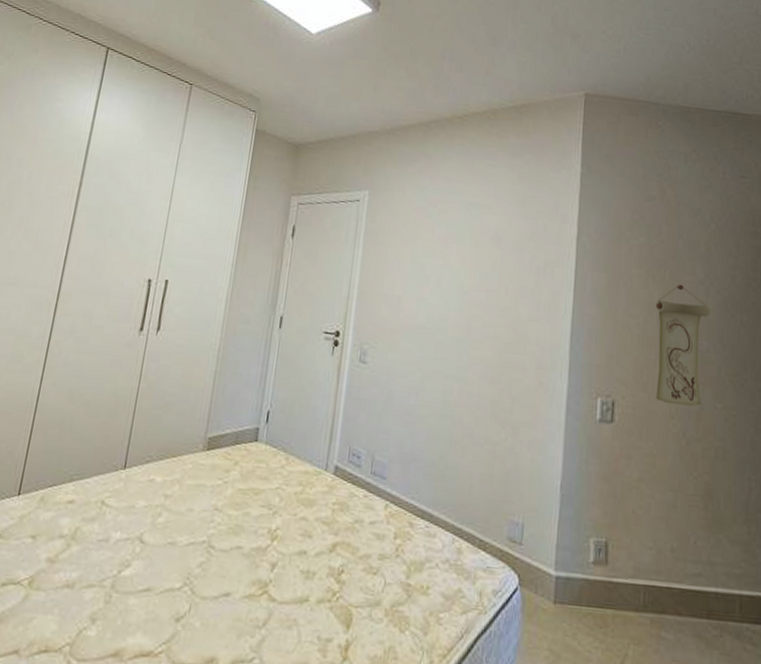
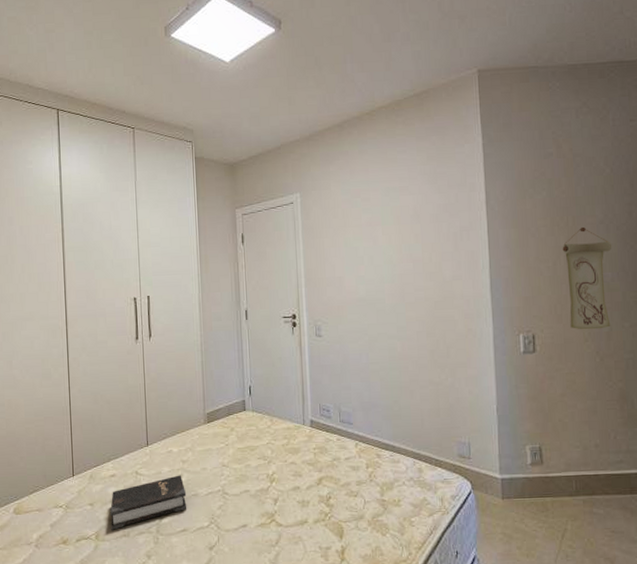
hardback book: none [52,513,162,577] -> present [110,475,187,530]

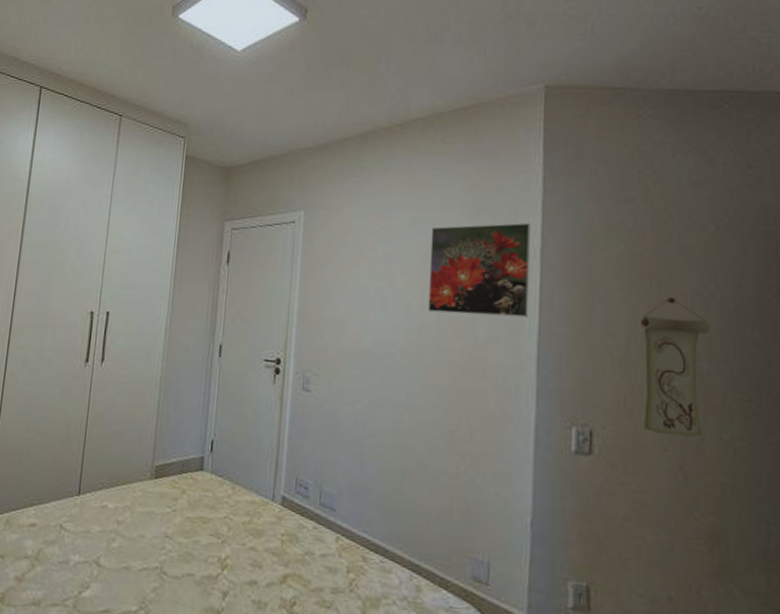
hardback book: present [110,475,187,530] -> none [20,538,117,595]
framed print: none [402,182,482,262] -> present [427,222,531,318]

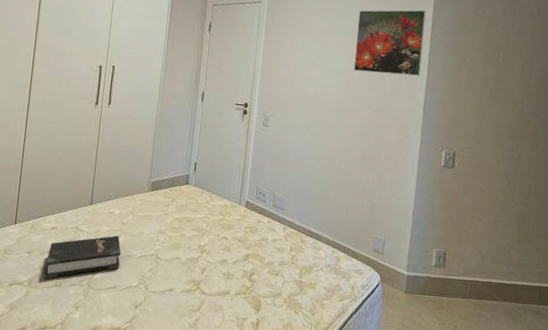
hardback book: none [20,538,117,595] -> present [44,235,122,279]
wall scroll: present [640,296,712,437] -> none [487,64,533,156]

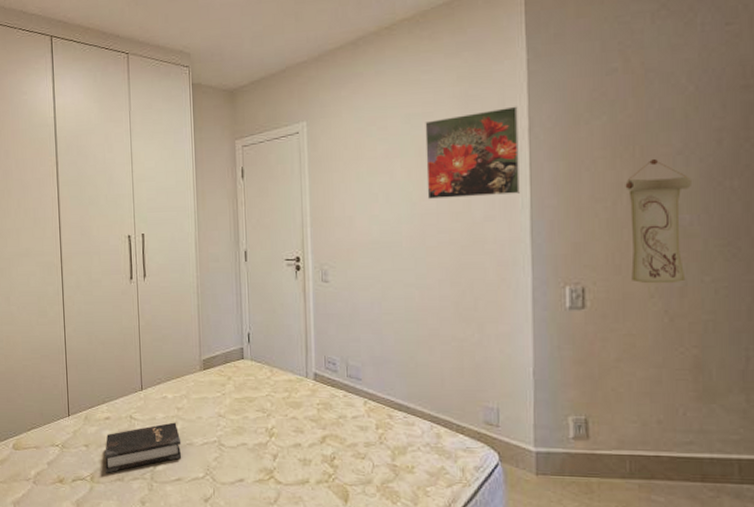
wall scroll: none [487,64,533,156] -> present [625,158,693,284]

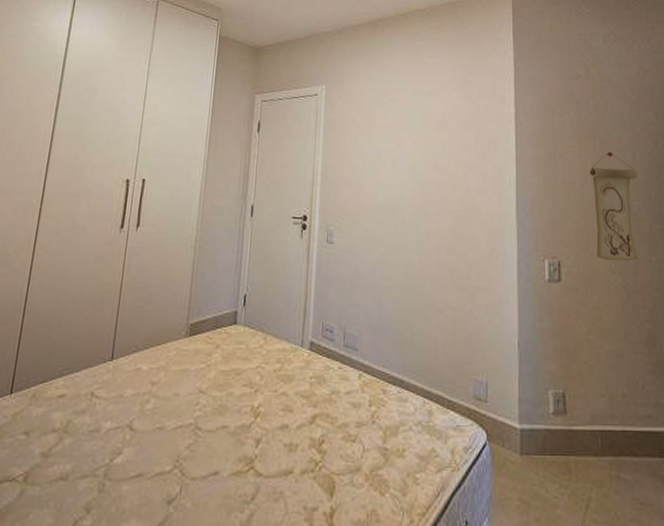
hardback book: present [105,422,182,473] -> none [46,400,150,470]
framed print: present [425,106,521,200] -> none [430,94,509,172]

